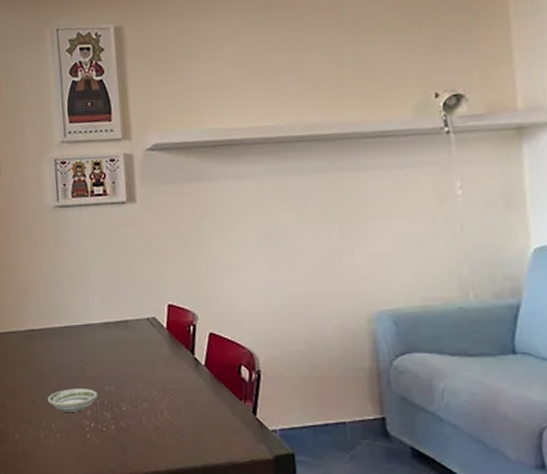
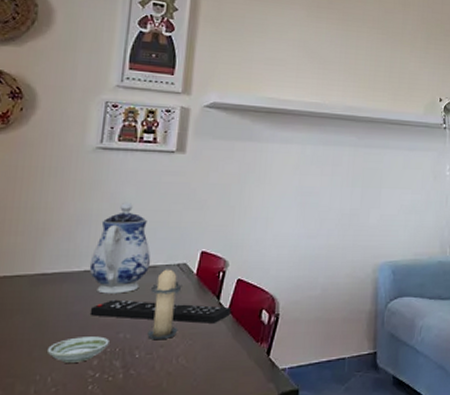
teapot: none [68,257,122,348] -> present [89,202,151,294]
remote control: none [76,354,207,380] -> present [89,299,230,325]
candle: none [125,319,158,394] -> present [147,265,182,340]

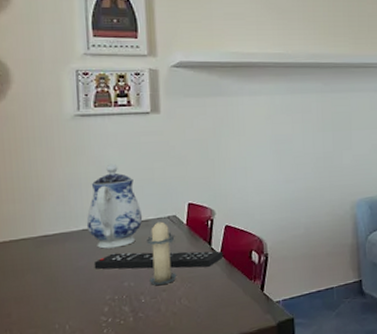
saucer: present [46,336,110,363] -> none [60,286,116,312]

